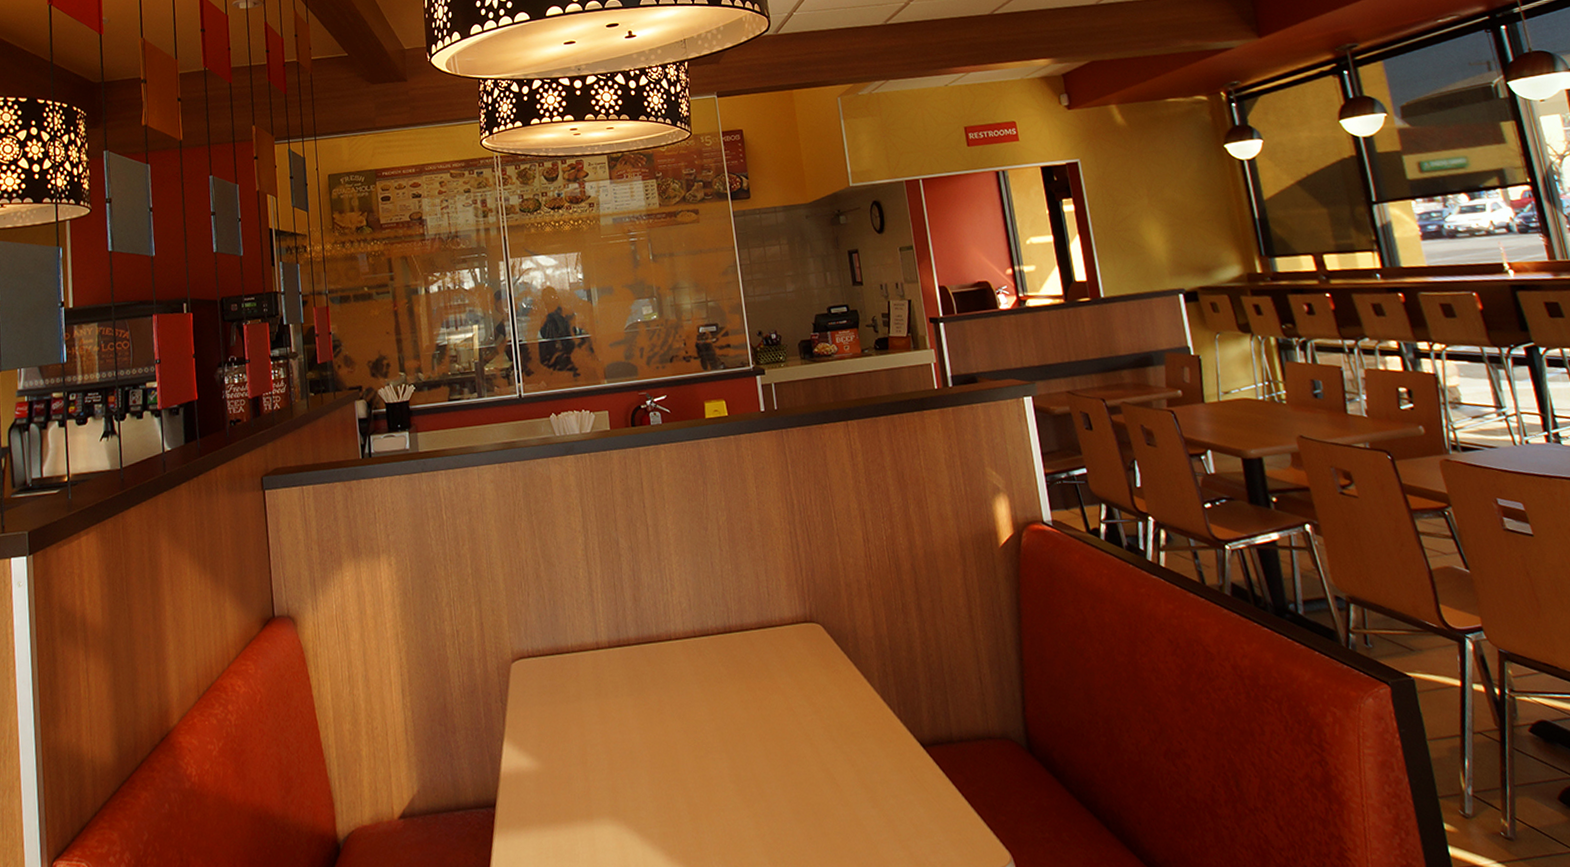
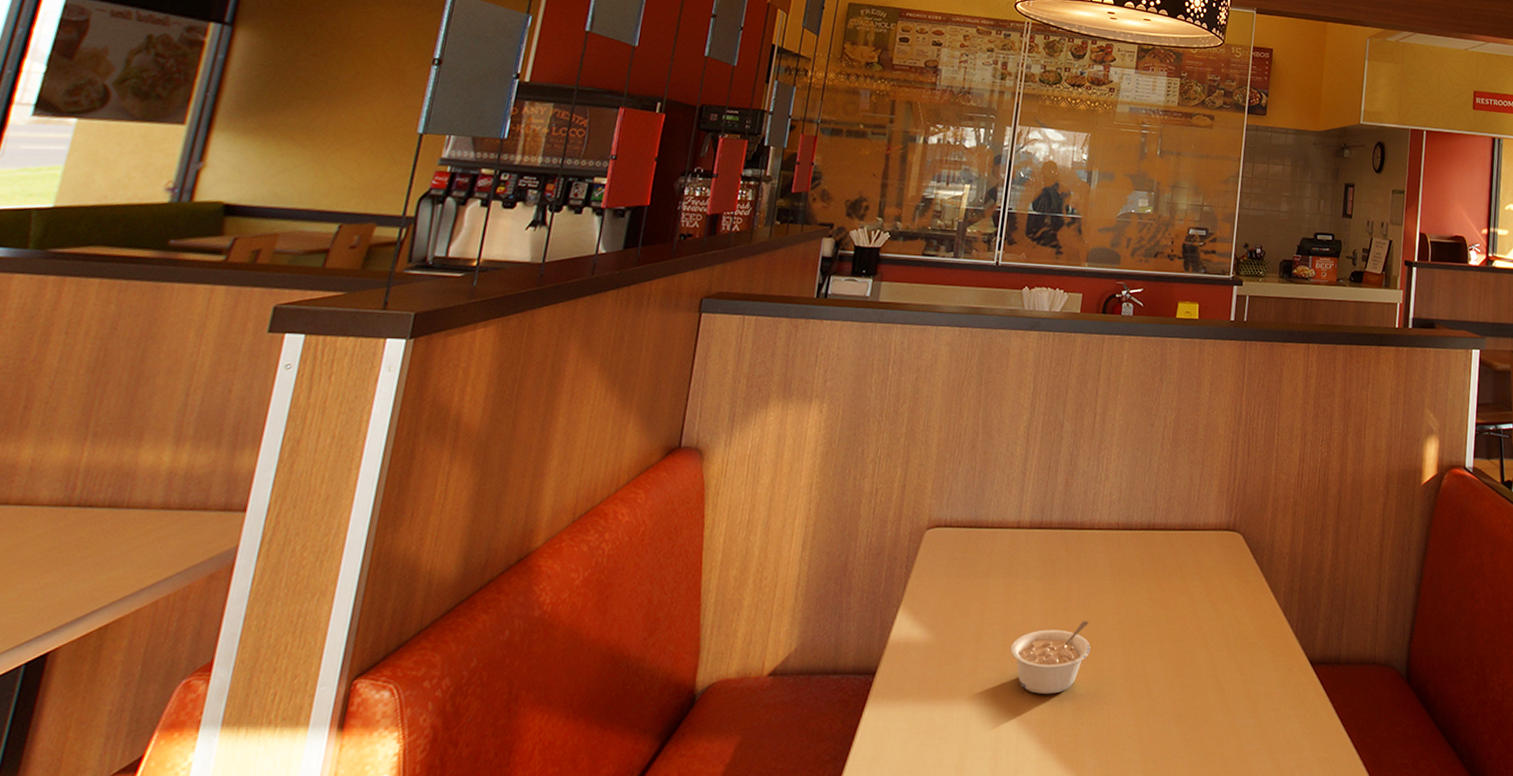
legume: none [616,731,695,808] -> present [1010,621,1091,694]

